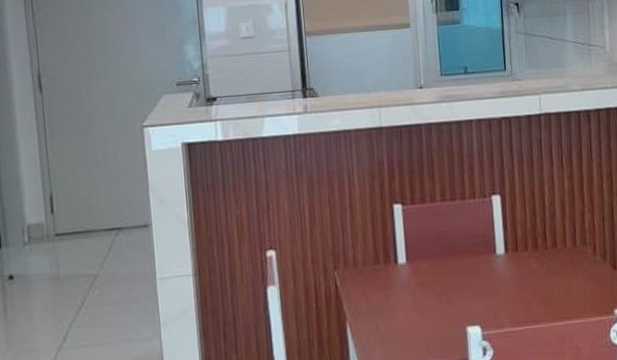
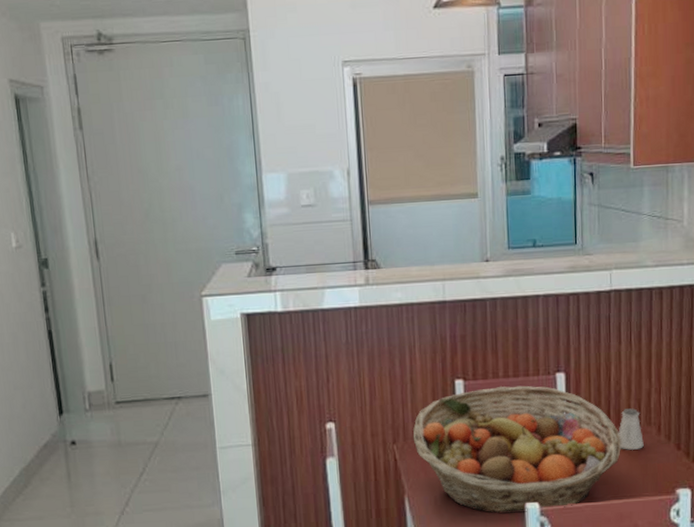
fruit basket: none [353,209,559,340] -> present [413,385,622,514]
saltshaker: none [555,229,581,271] -> present [618,408,644,450]

